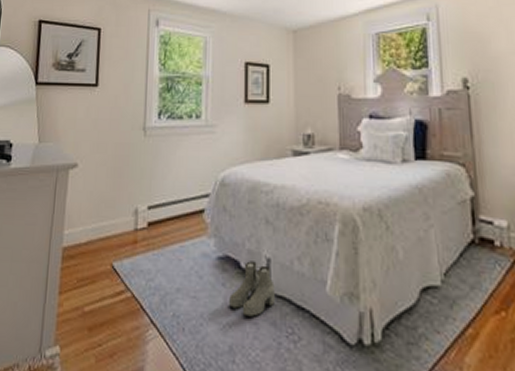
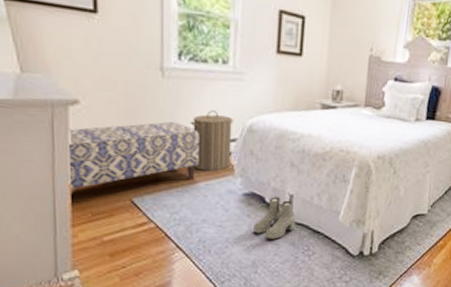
bench: none [63,178,175,253] -> present [69,121,199,189]
laundry hamper: none [166,165,207,231] -> present [190,110,234,171]

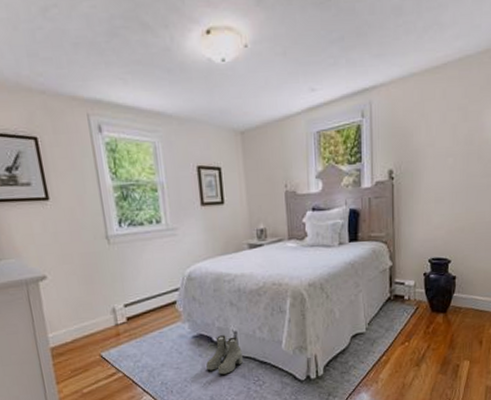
bench: present [69,121,199,189] -> none [42,281,151,352]
laundry hamper: present [190,110,234,171] -> none [137,266,178,321]

